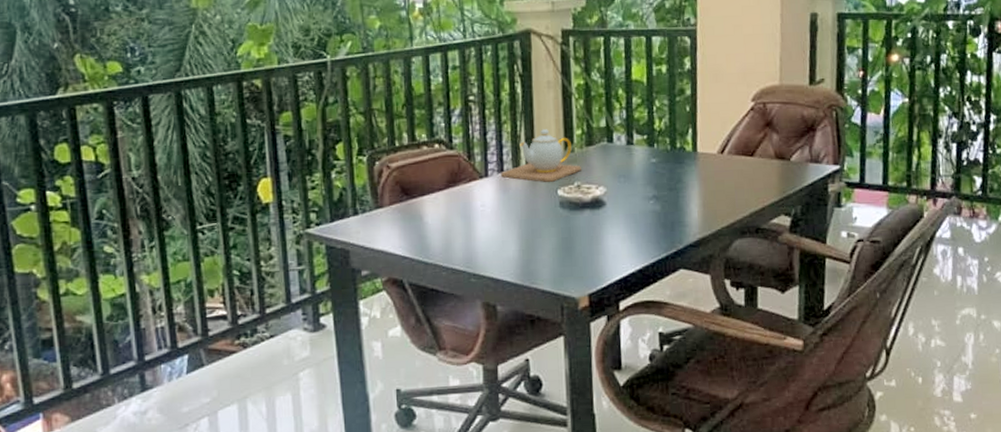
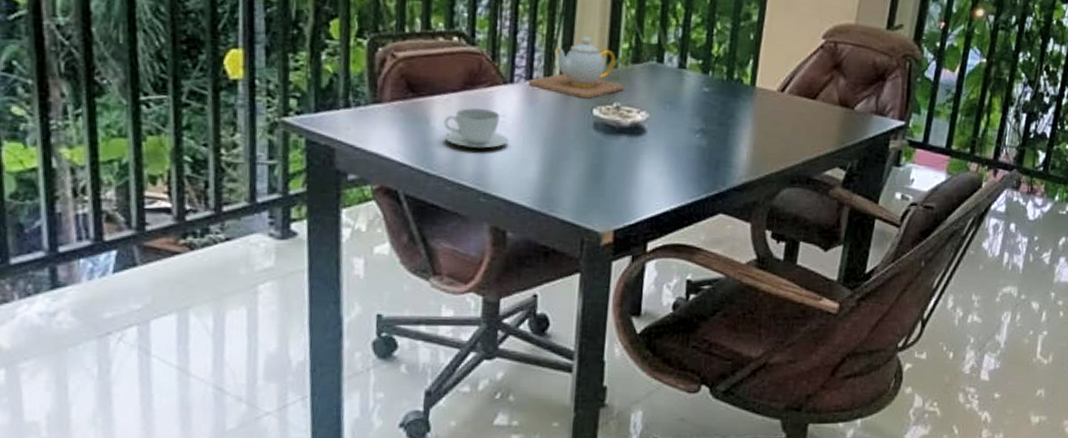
teacup: none [434,202,490,236] -> present [444,108,509,149]

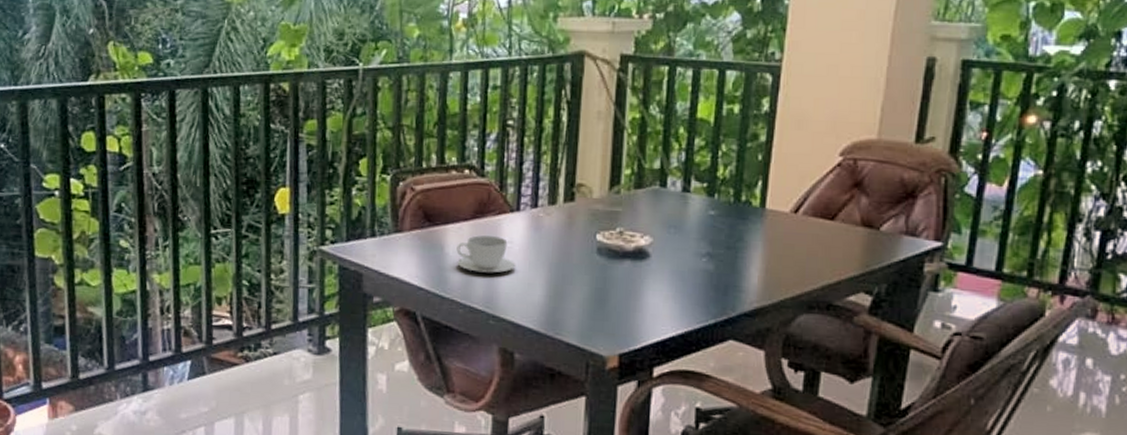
teapot: present [528,37,623,99] -> none [533,164,626,225]

